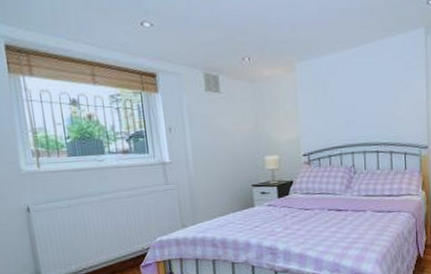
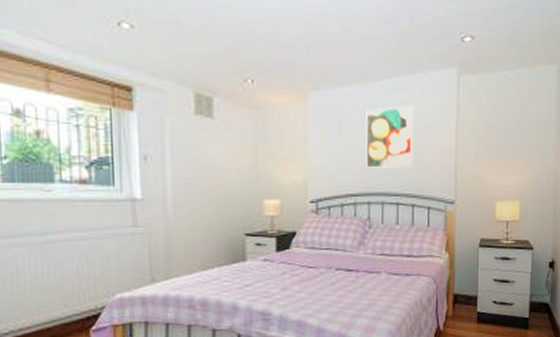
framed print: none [345,66,389,123] -> present [366,105,414,168]

